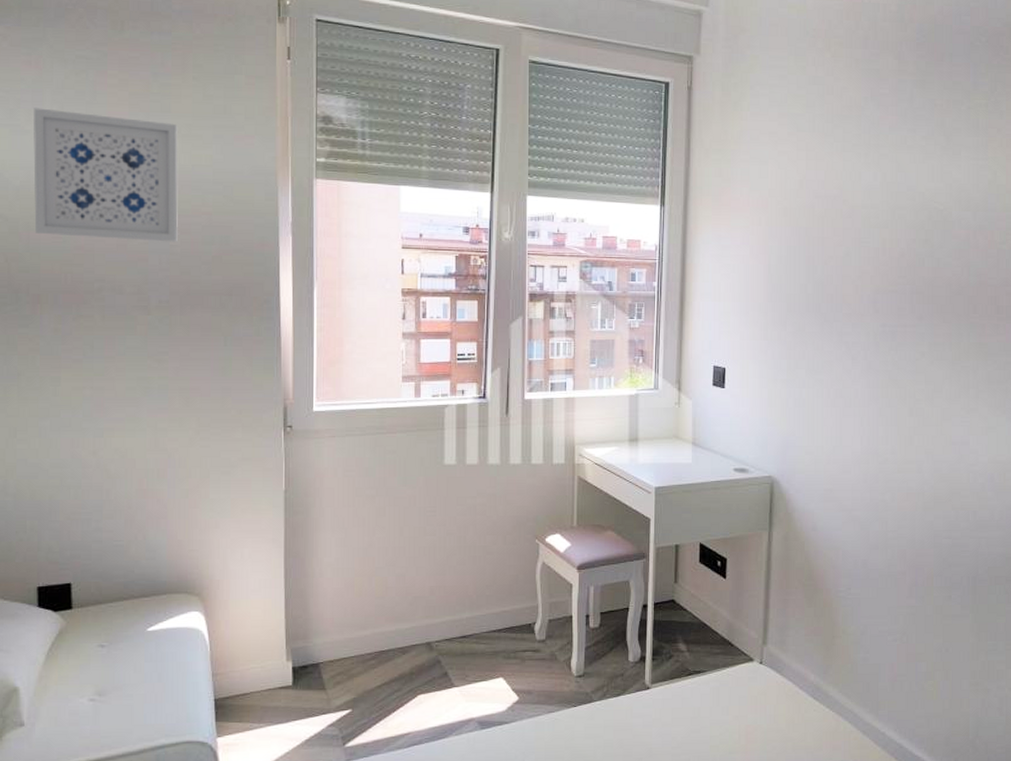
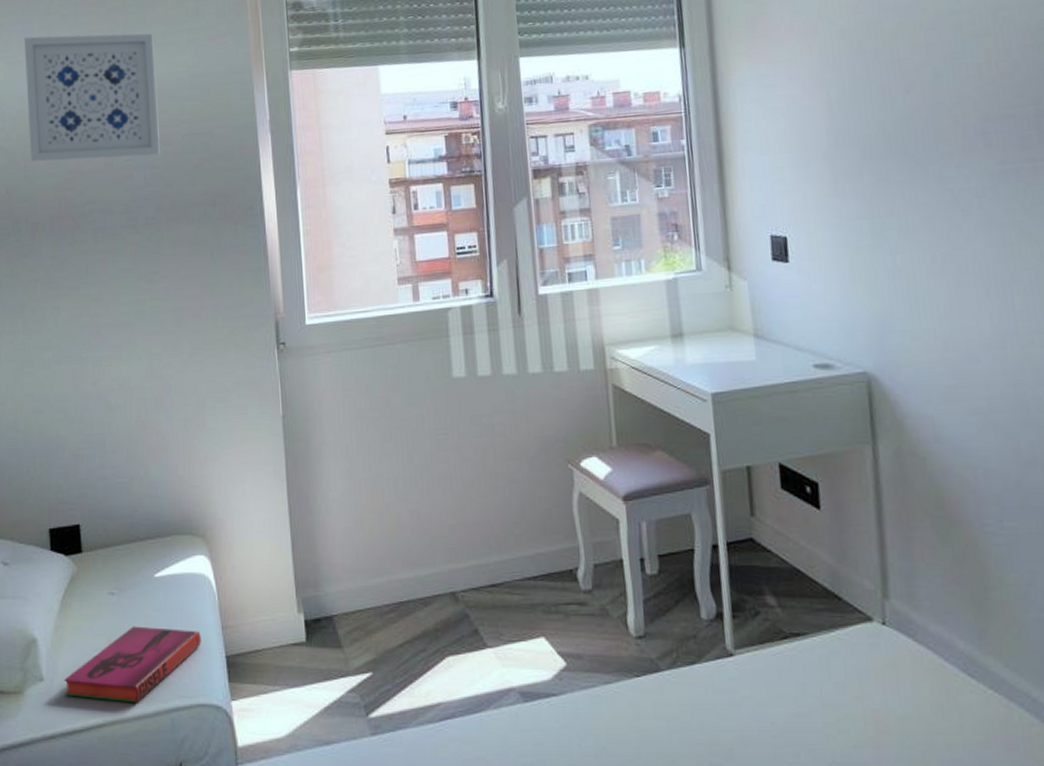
hardback book: none [46,675,191,743] -> present [64,626,201,703]

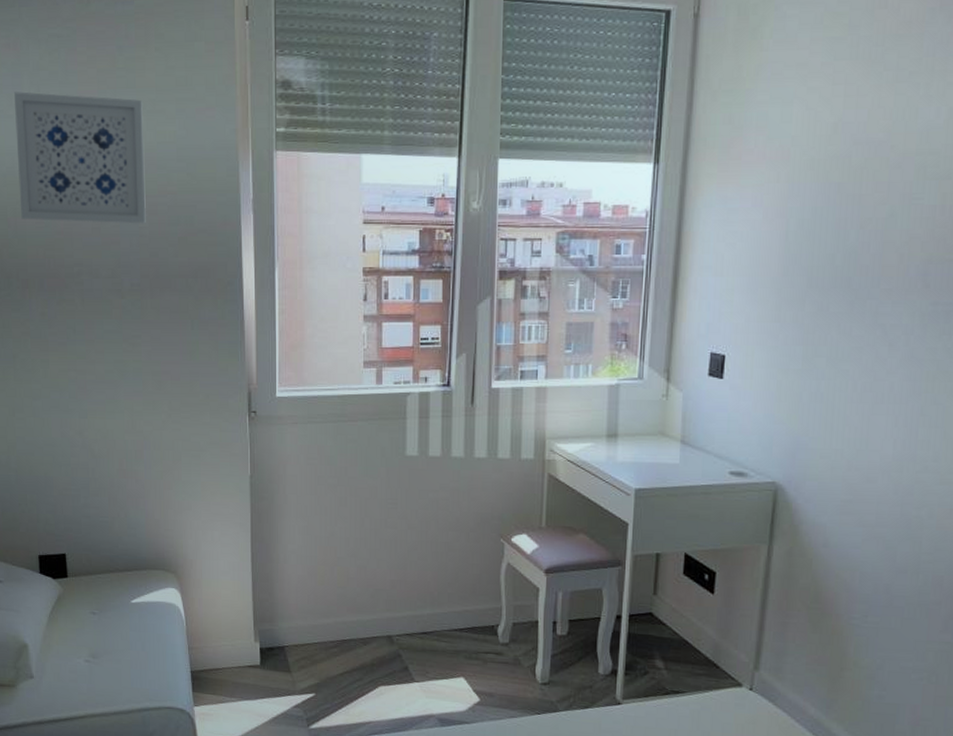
hardback book: present [64,626,201,703] -> none [51,641,170,702]

